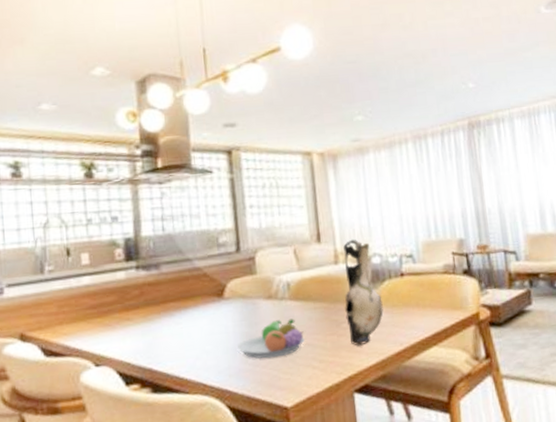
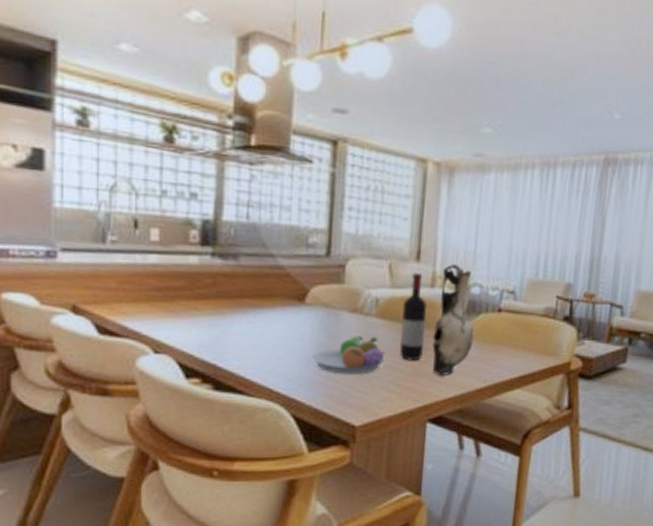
wine bottle: none [311,252,339,337] -> present [400,272,427,361]

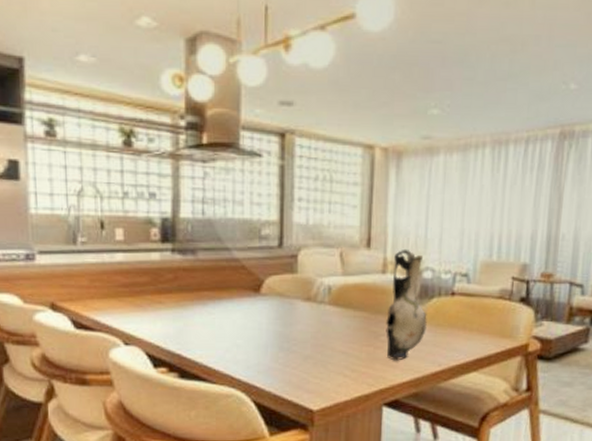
fruit bowl: present [311,336,385,374] -> none [268,323,339,361]
wine bottle: present [400,272,427,361] -> none [354,258,380,347]

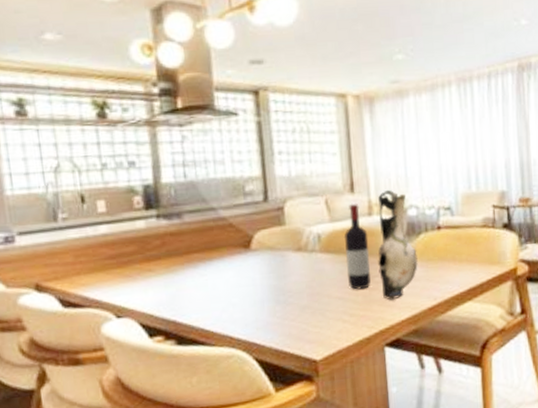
wine bottle: none [354,258,380,347] -> present [343,203,371,290]

